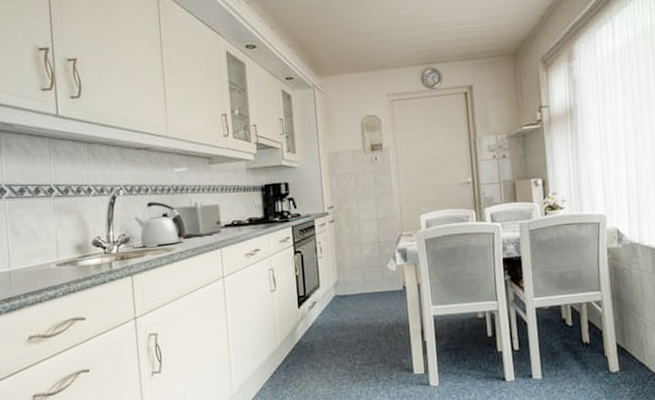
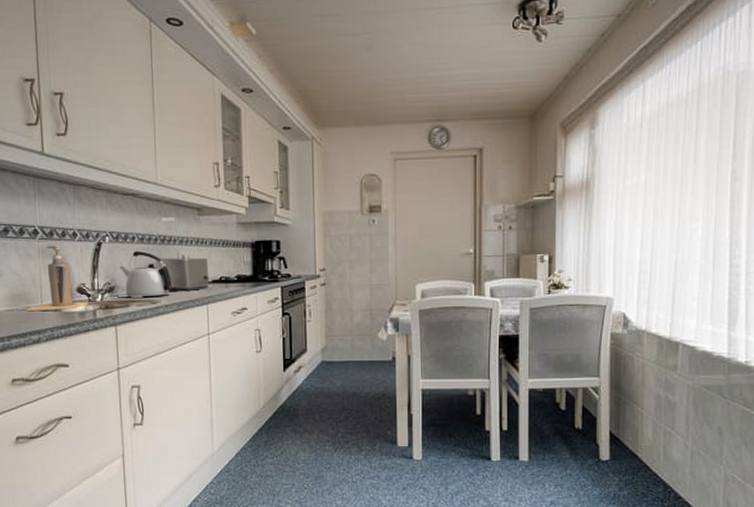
soap dispenser: none [42,201,104,268] -> present [26,244,88,312]

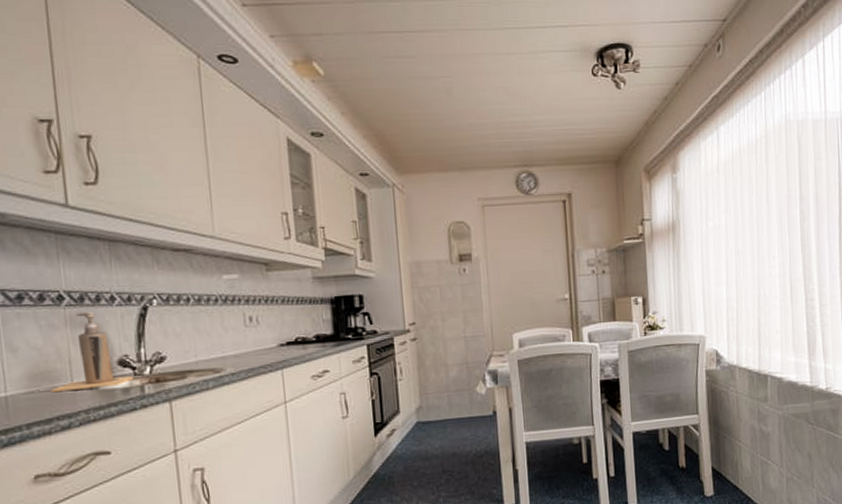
kettle: present [119,251,172,299] -> none [172,314,239,369]
toaster: present [156,257,210,292] -> none [217,317,284,358]

